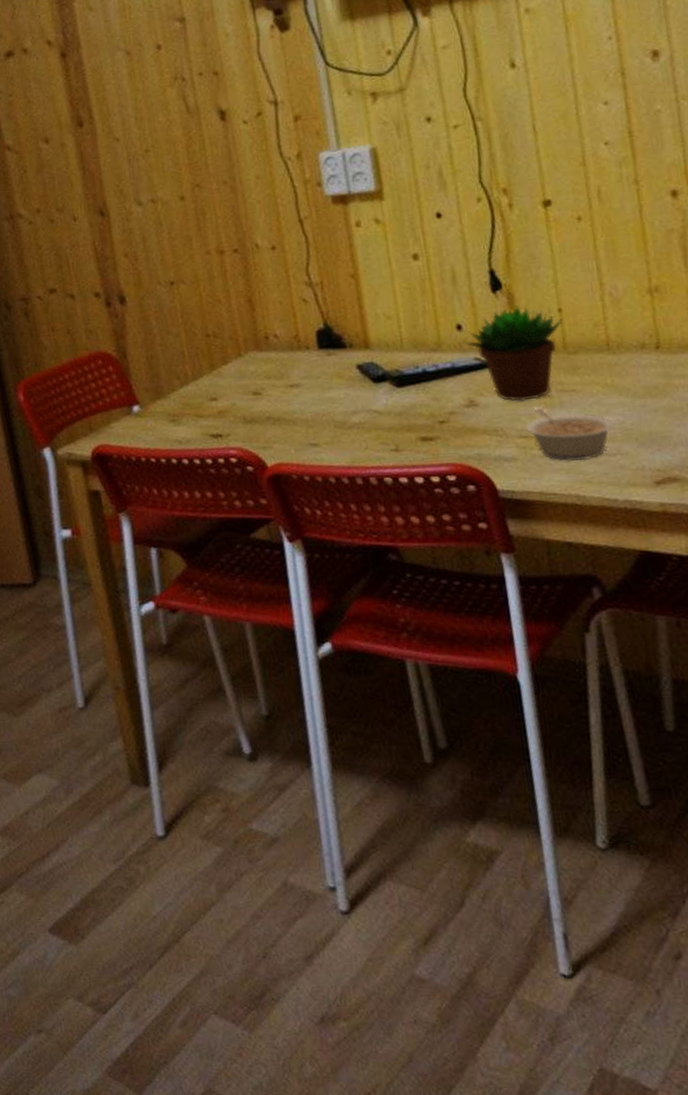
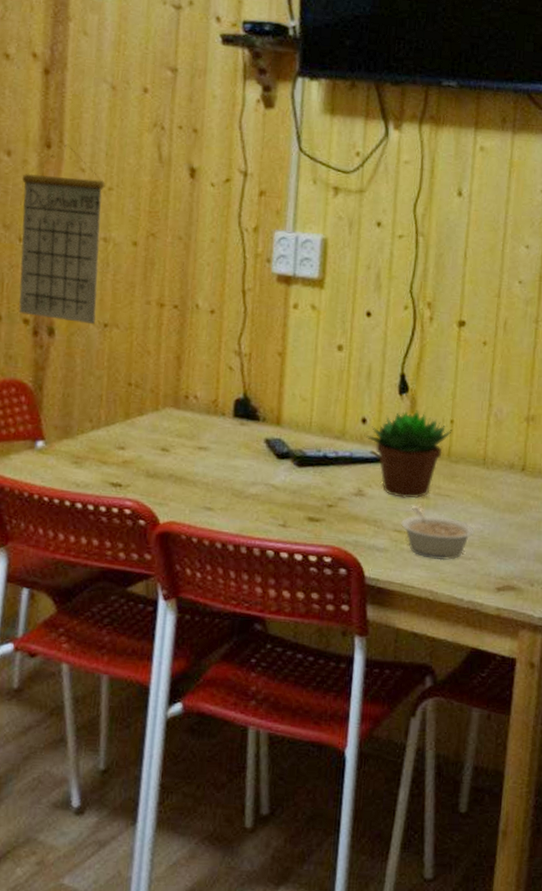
calendar: none [63,118,161,289] -> present [18,144,105,325]

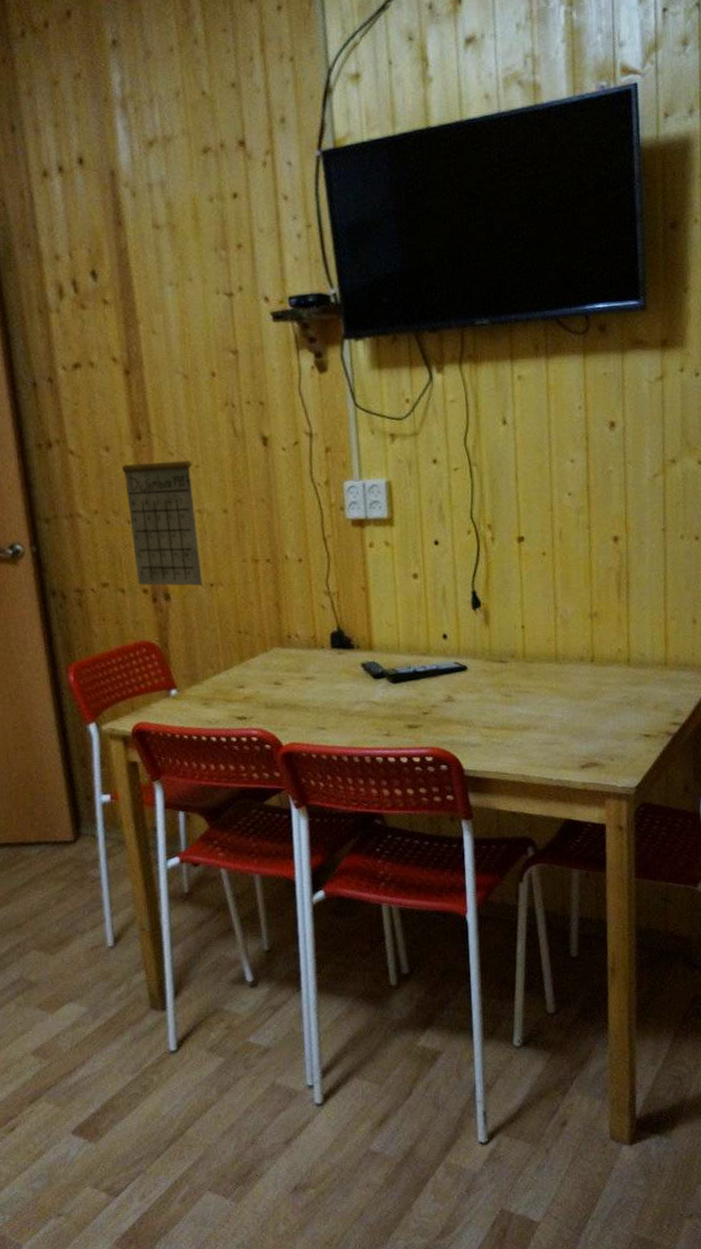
succulent plant: present [366,410,452,499] -> none [449,621,524,699]
legume: present [401,505,475,561] -> none [489,703,555,748]

